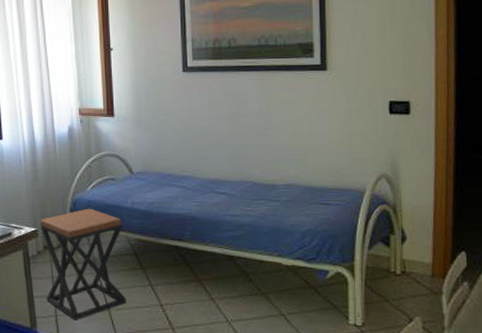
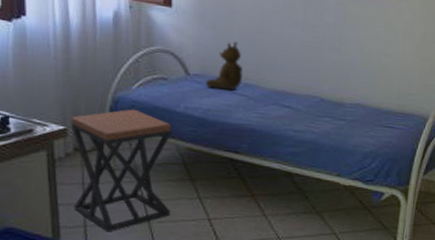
teddy bear: none [147,139,179,184] -> present [205,41,243,90]

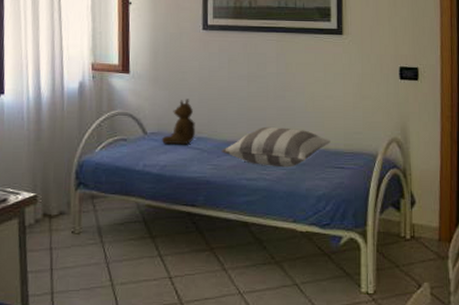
stool: present [71,109,172,232] -> none [40,171,133,298]
pillow: none [268,79,383,123] -> present [221,126,331,168]

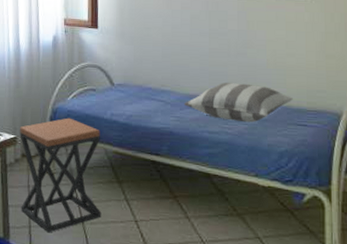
stool: none [40,171,133,298] -> present [20,118,102,233]
teddy bear: present [161,99,195,145] -> none [127,53,159,97]

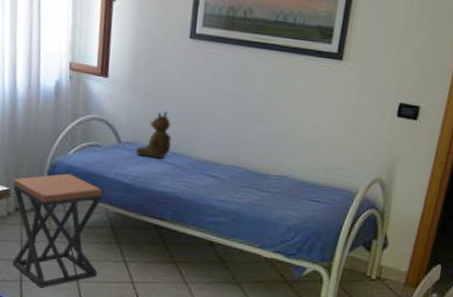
teddy bear: none [127,53,159,97] -> present [135,111,171,159]
pillow: present [183,82,293,123] -> none [194,149,310,195]

